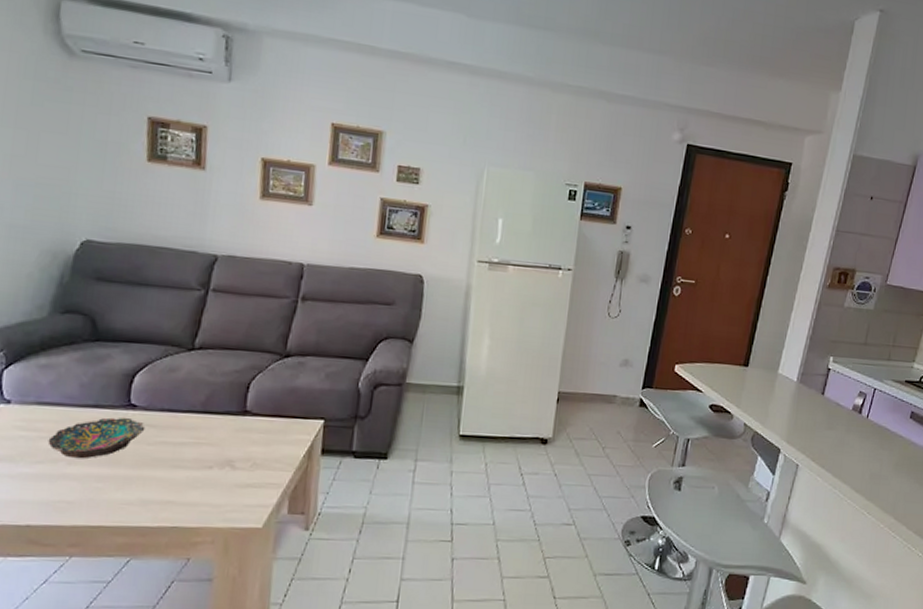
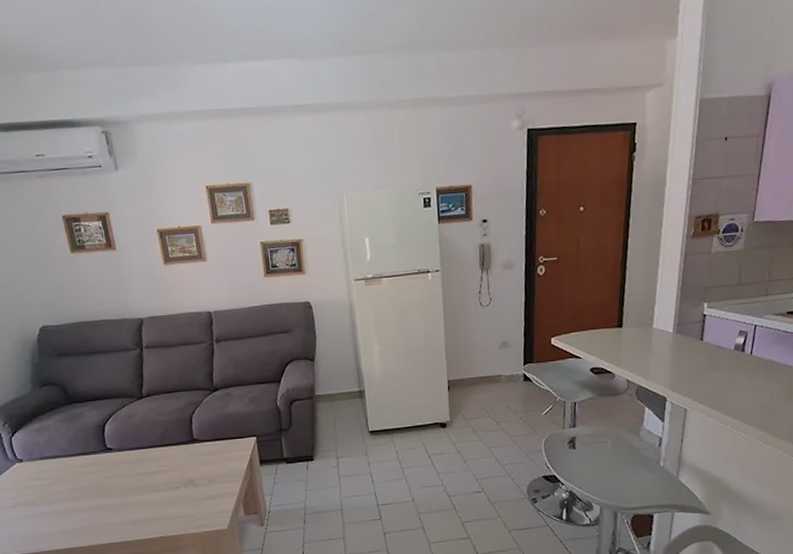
bowl: present [48,417,145,459] -> none [56,459,123,496]

